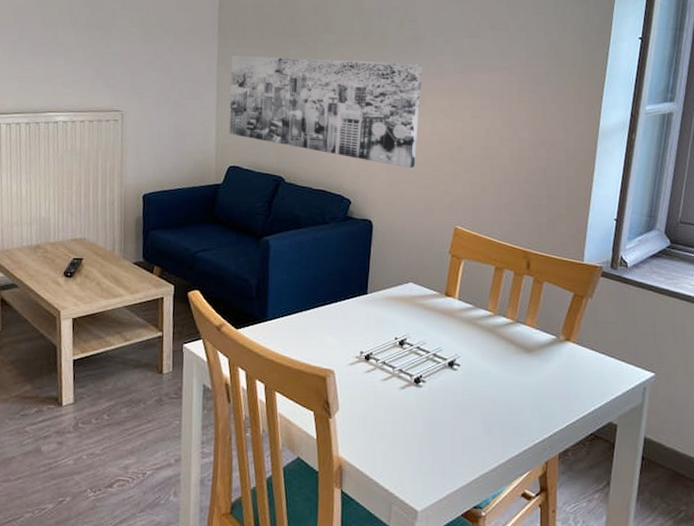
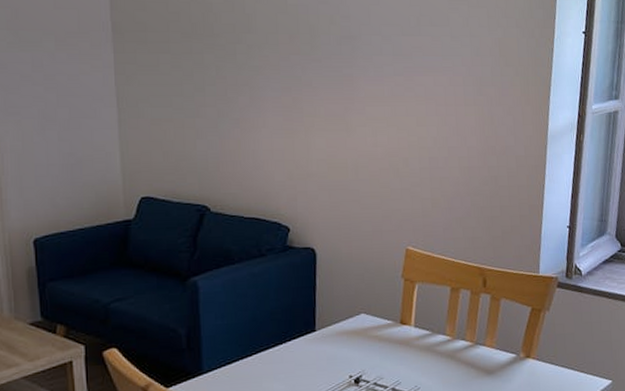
wall art: present [229,56,422,169] -> none [133,63,360,187]

